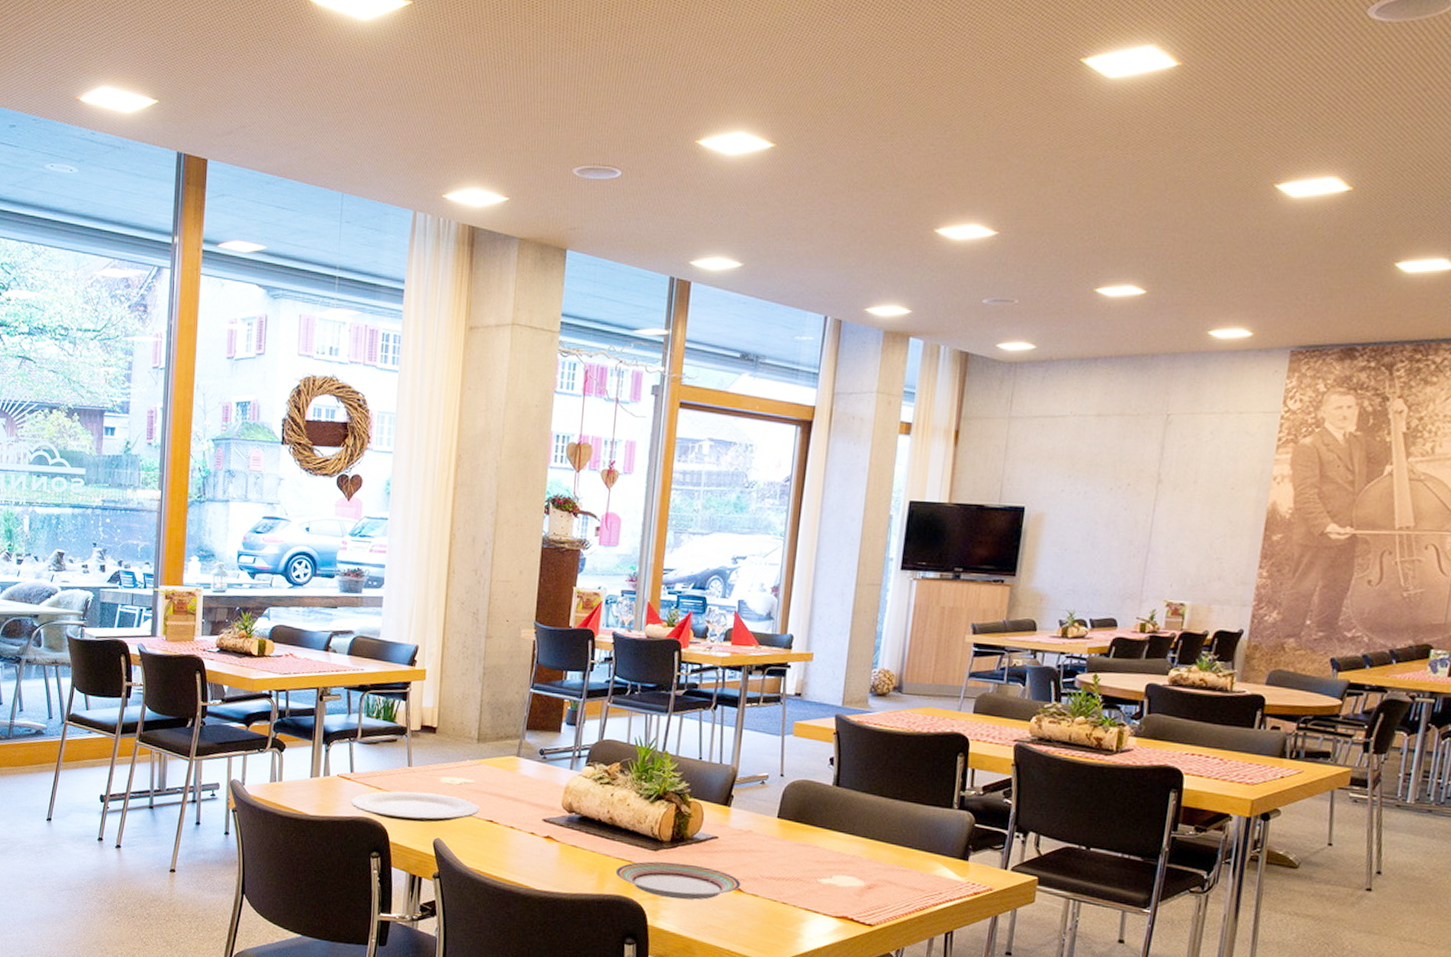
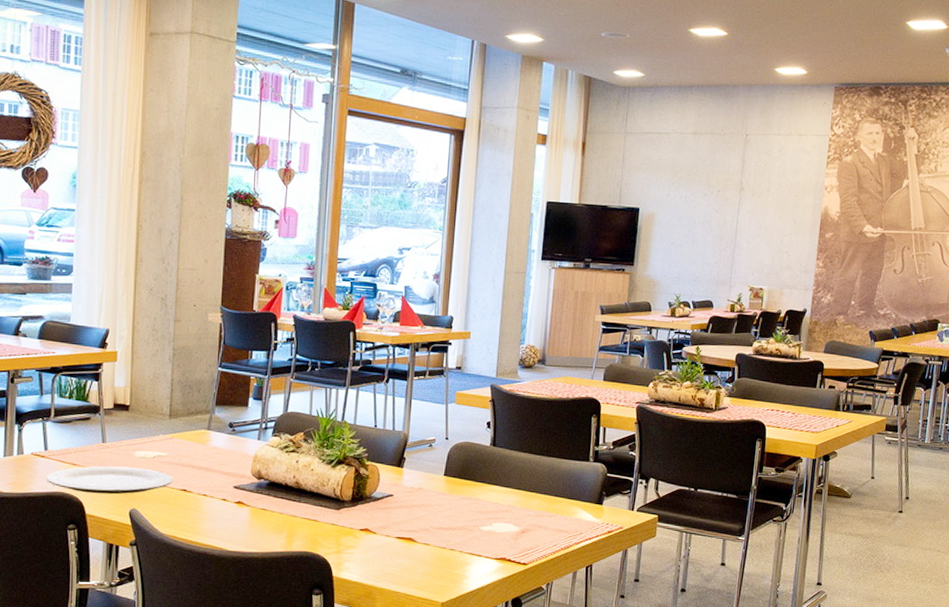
plate: present [615,861,741,900] -> none [302,519,415,552]

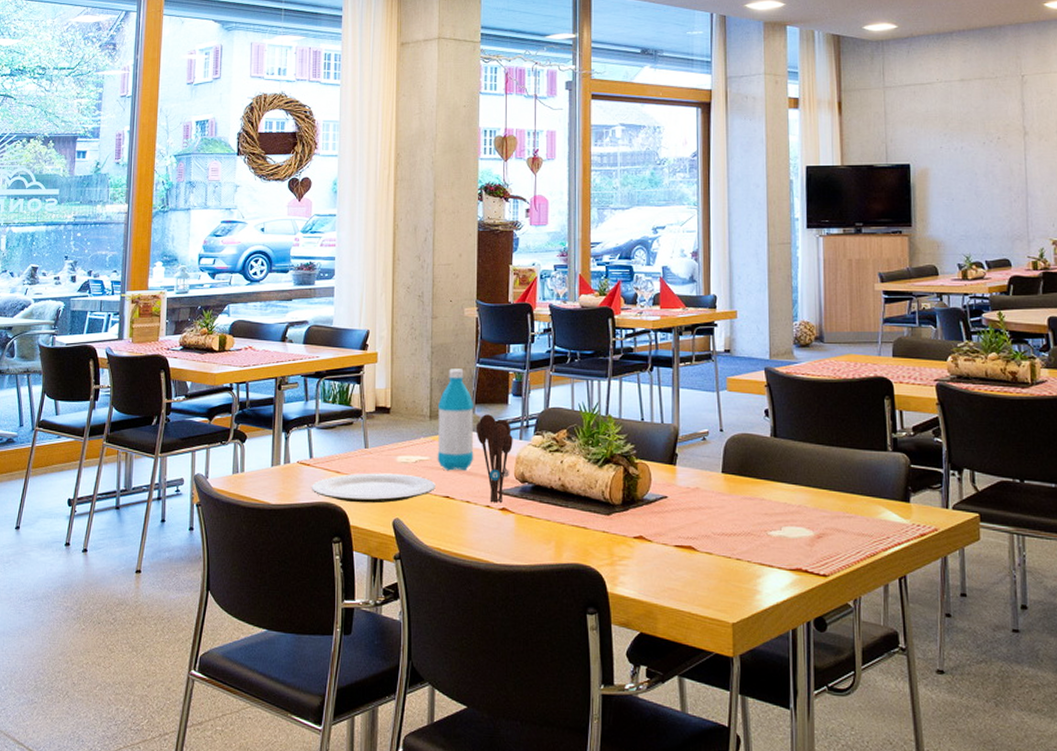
water bottle: none [175,371,215,467] -> present [437,369,474,471]
utensil holder: none [215,415,251,497] -> present [475,414,513,504]

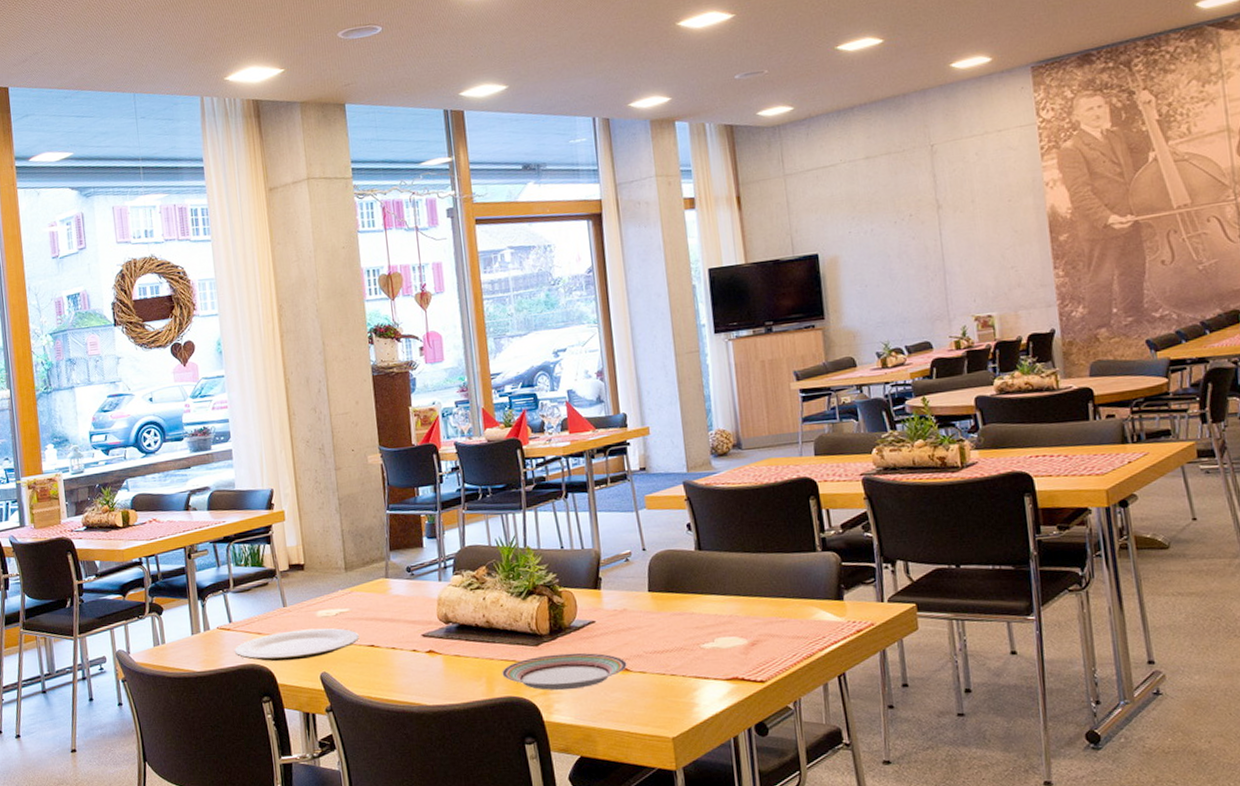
water bottle: present [437,369,474,471] -> none [351,517,395,620]
utensil holder: present [475,414,513,504] -> none [392,559,433,647]
plate: none [571,525,695,563] -> present [502,653,627,691]

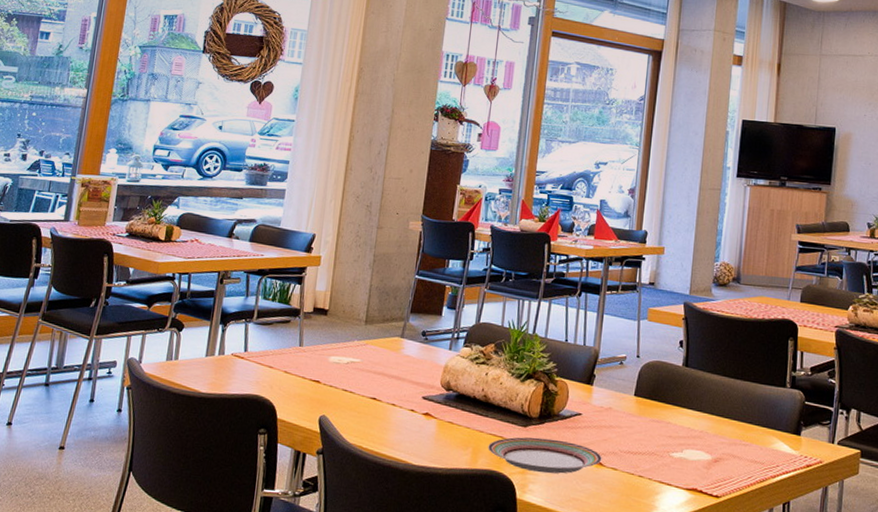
plate: present [234,628,359,662] -> none [242,369,364,400]

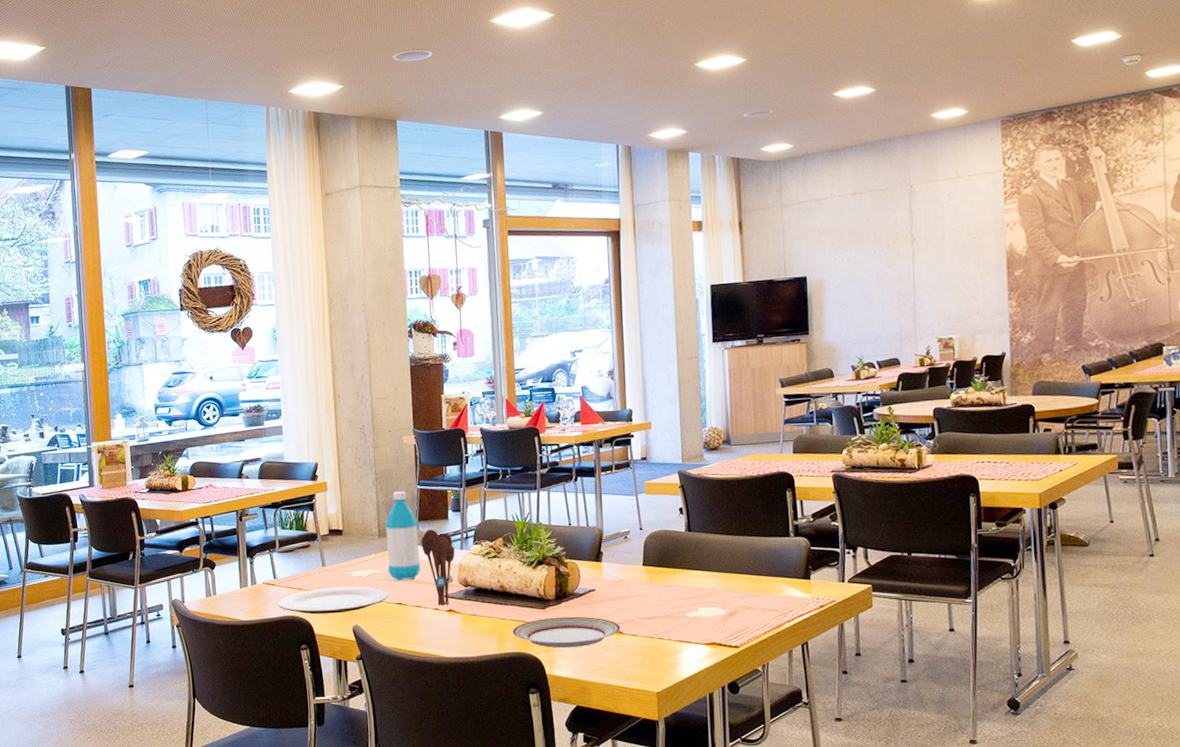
plate: none [242,369,364,400] -> present [277,586,388,615]
water bottle: none [368,277,409,375] -> present [384,491,421,581]
utensil holder: none [408,323,443,409] -> present [420,529,455,606]

